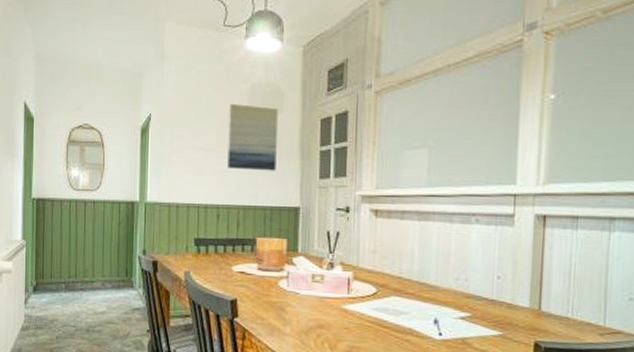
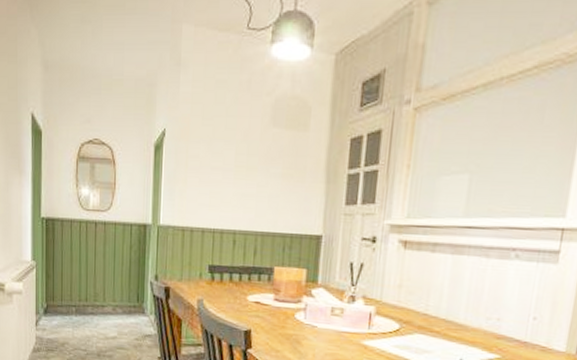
wall art: present [227,103,278,171] -> none [246,118,304,195]

